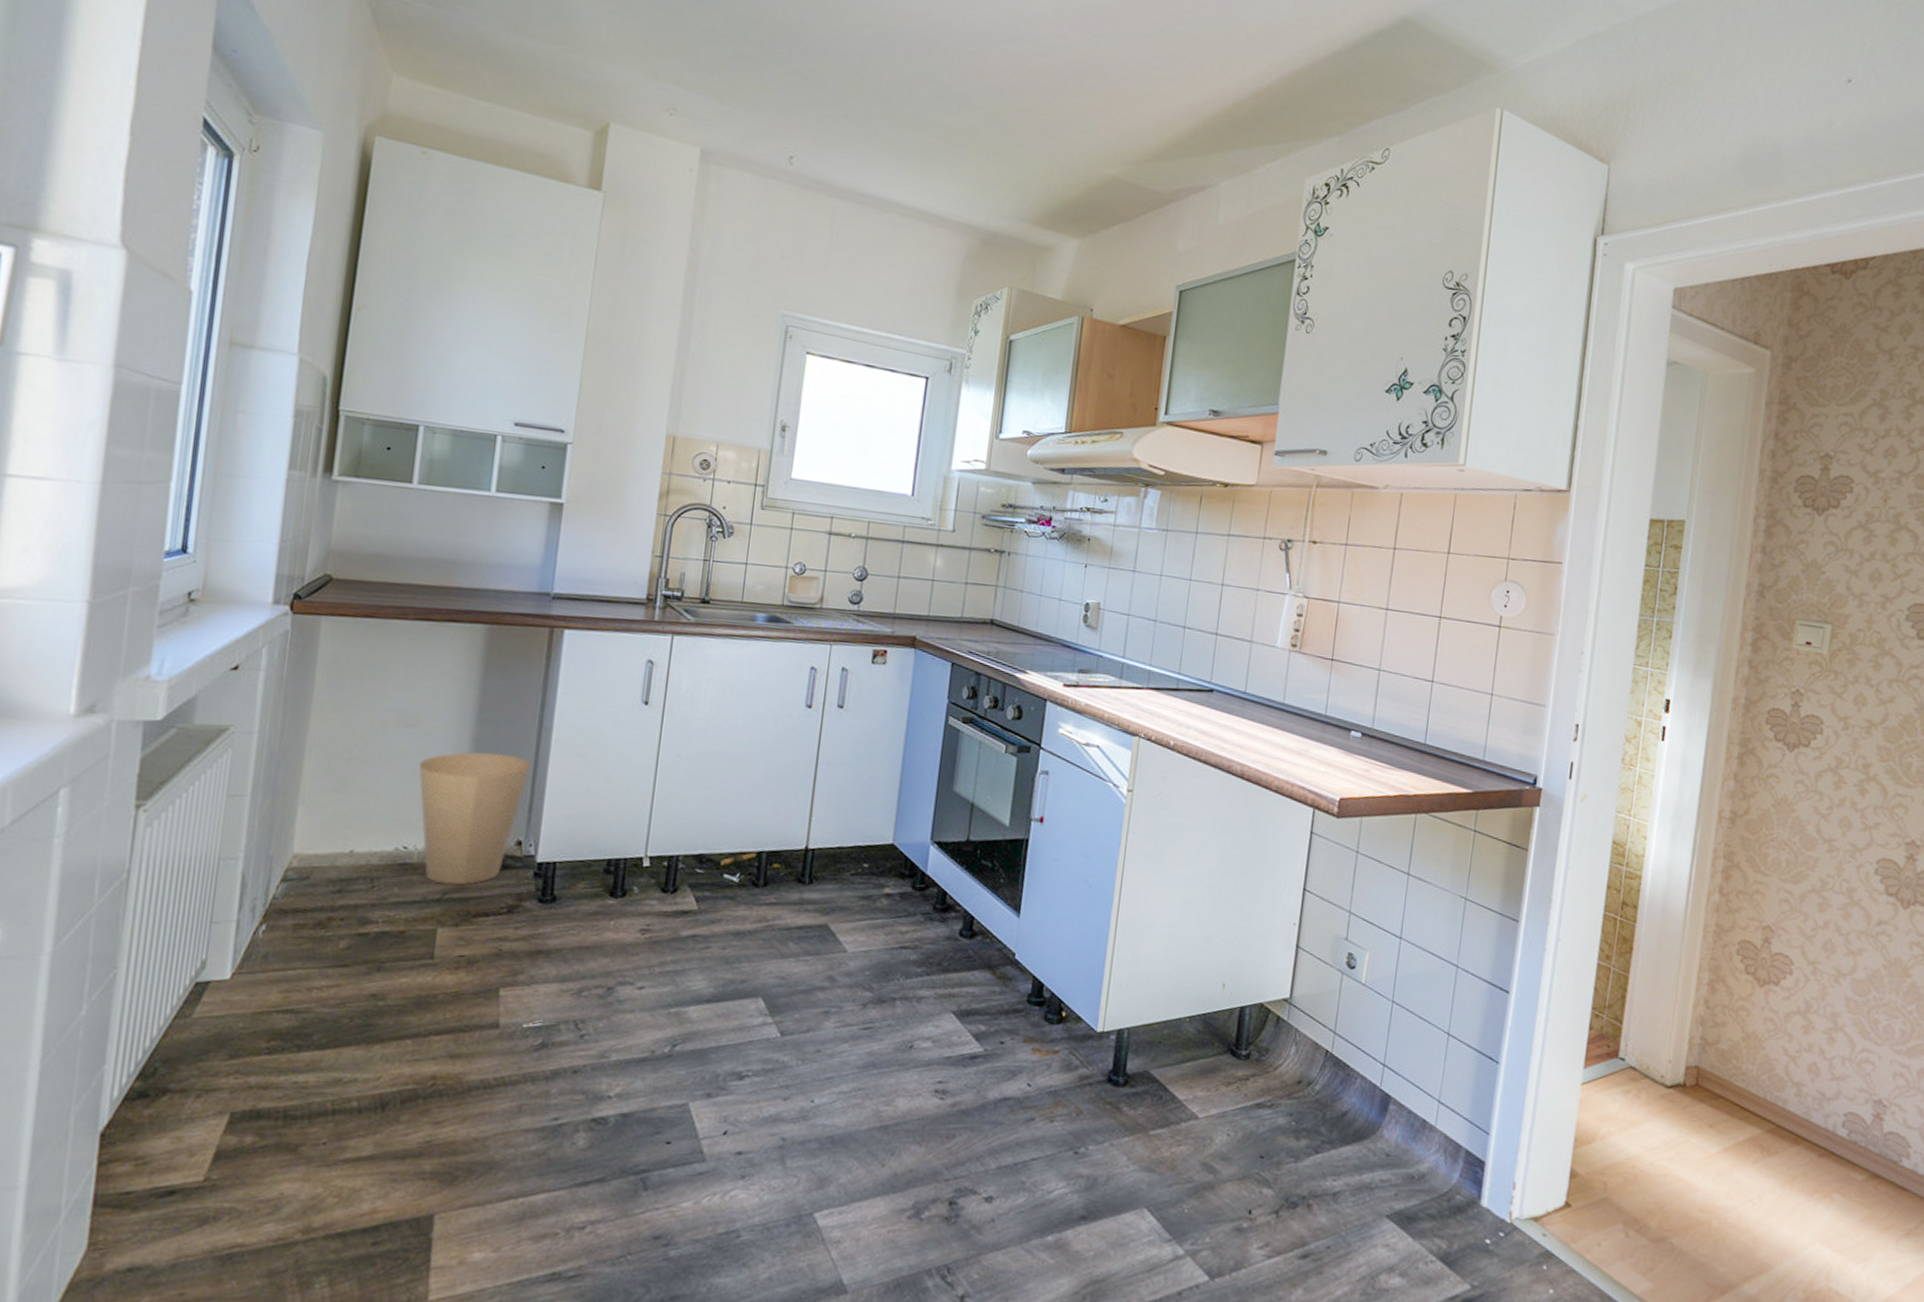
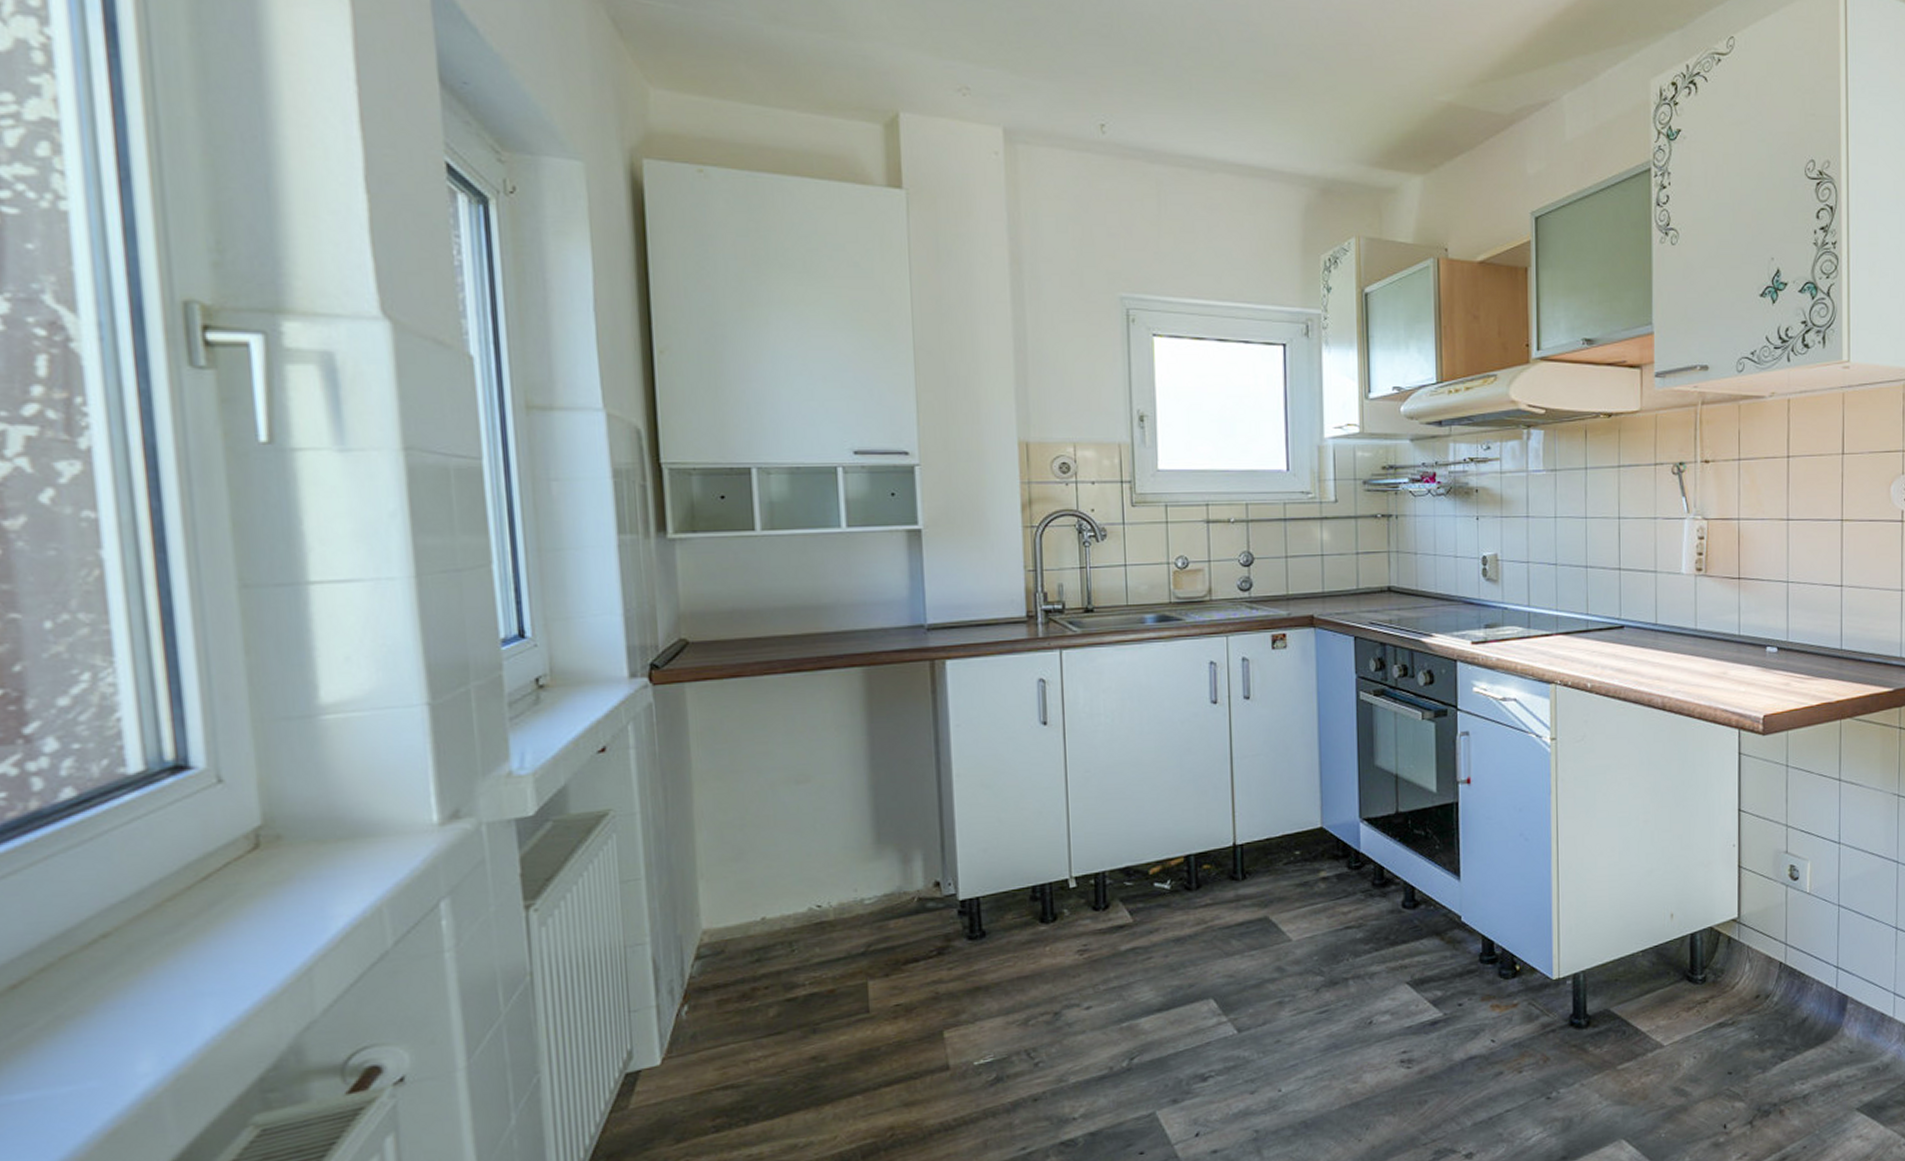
trash can: present [418,752,531,886] -> none [818,796,935,938]

